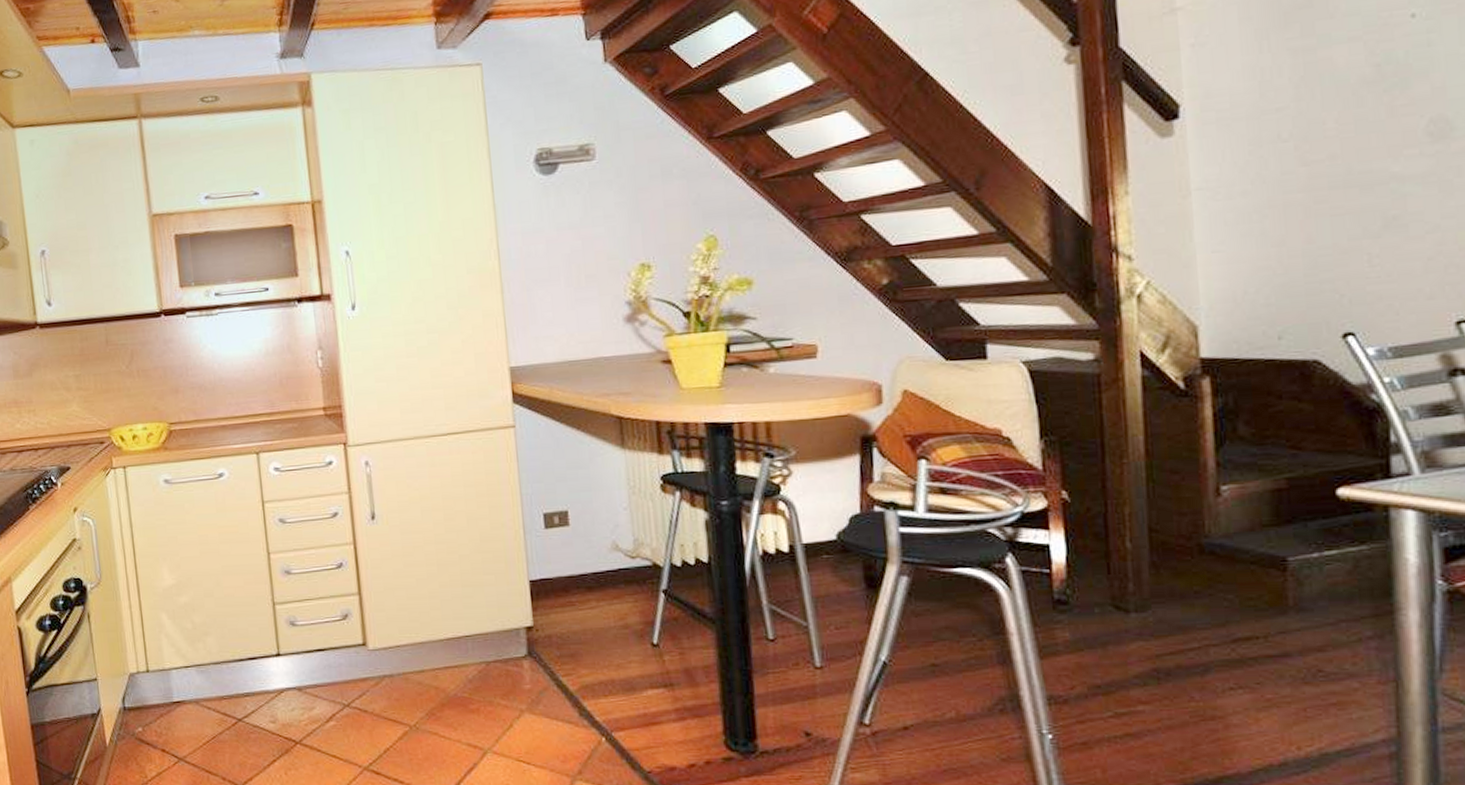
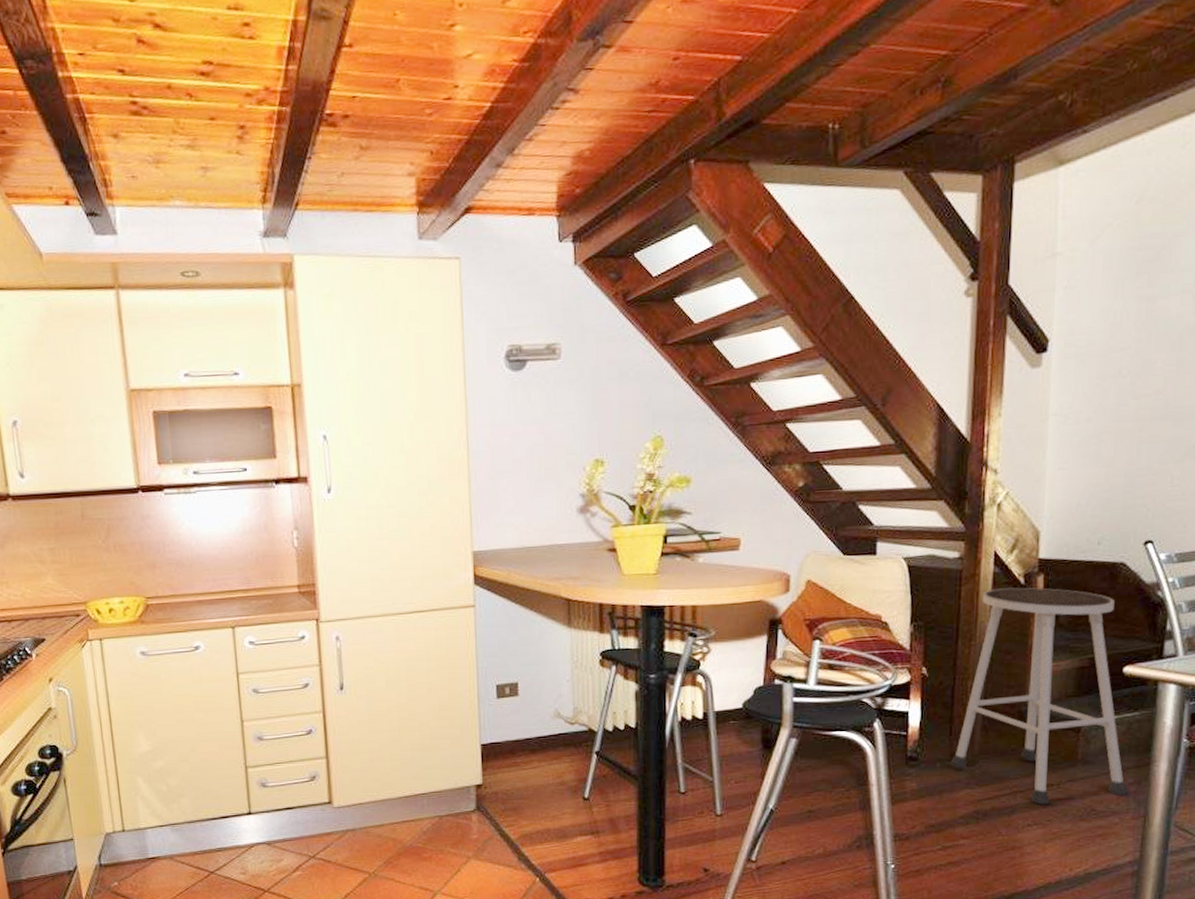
stool: none [1112,393,1369,663] -> present [950,587,1129,805]

